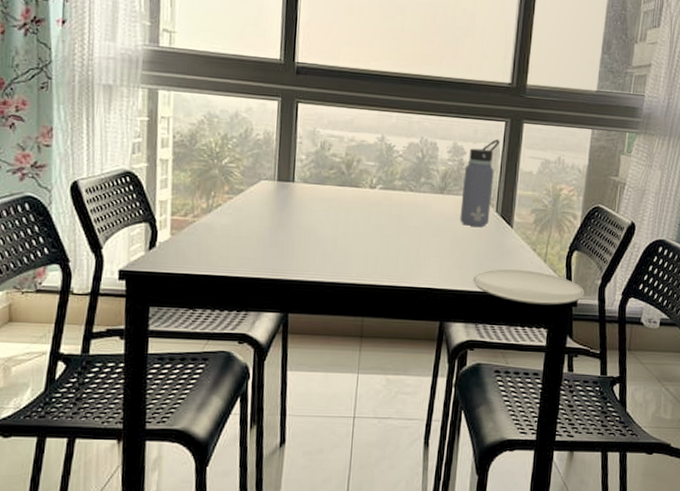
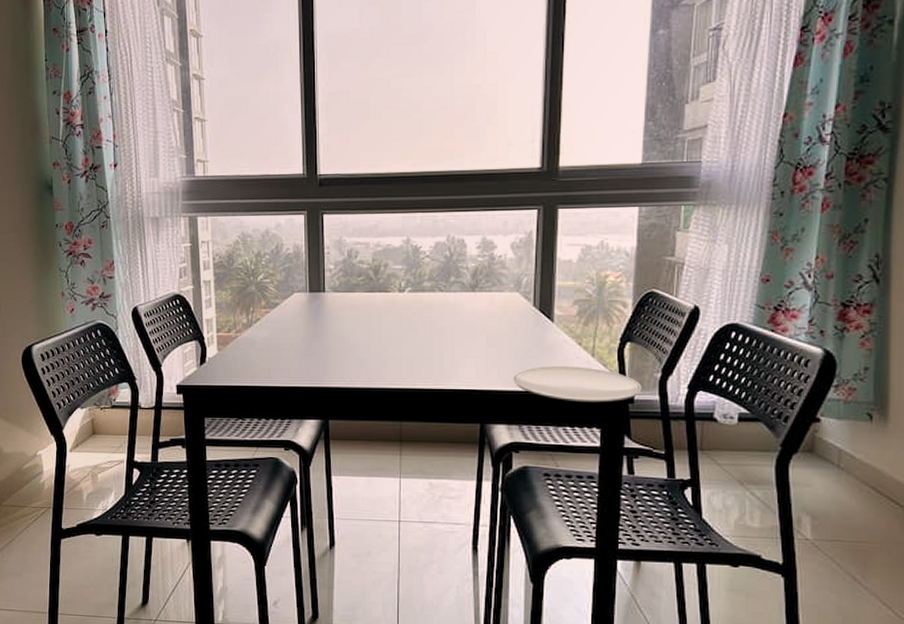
water bottle: present [460,139,500,227] -> none [495,228,533,323]

